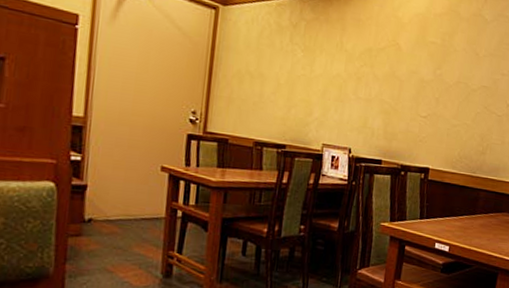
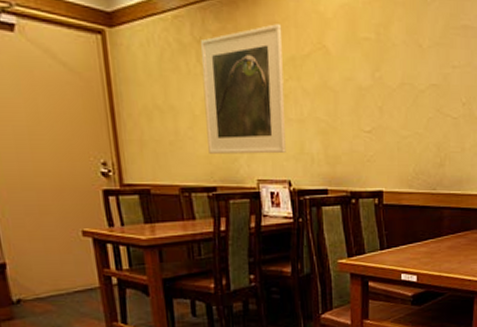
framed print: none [285,21,365,126] -> present [200,24,286,154]

